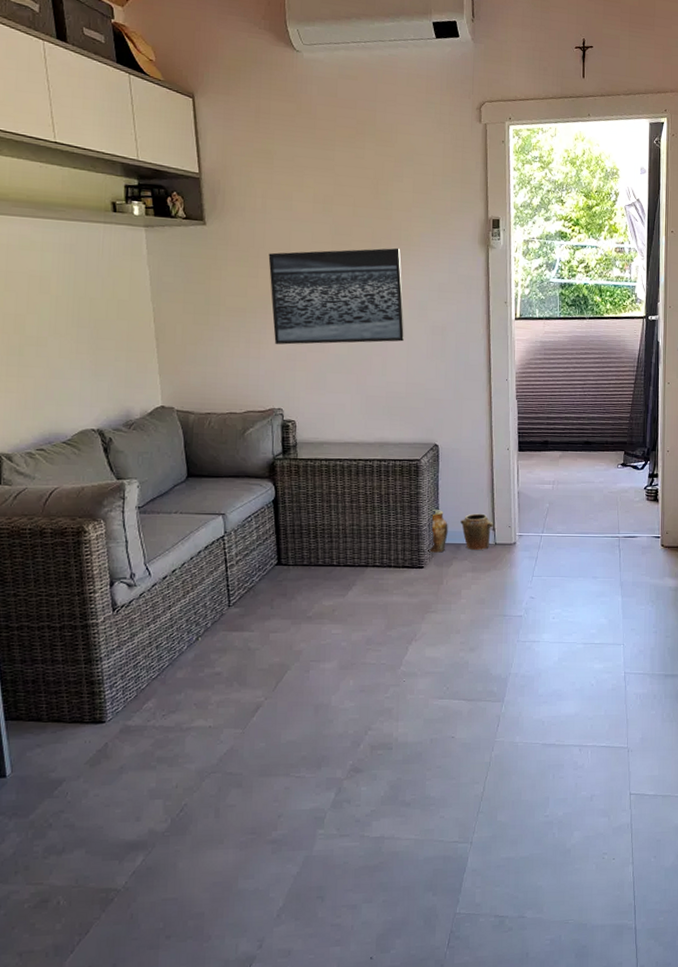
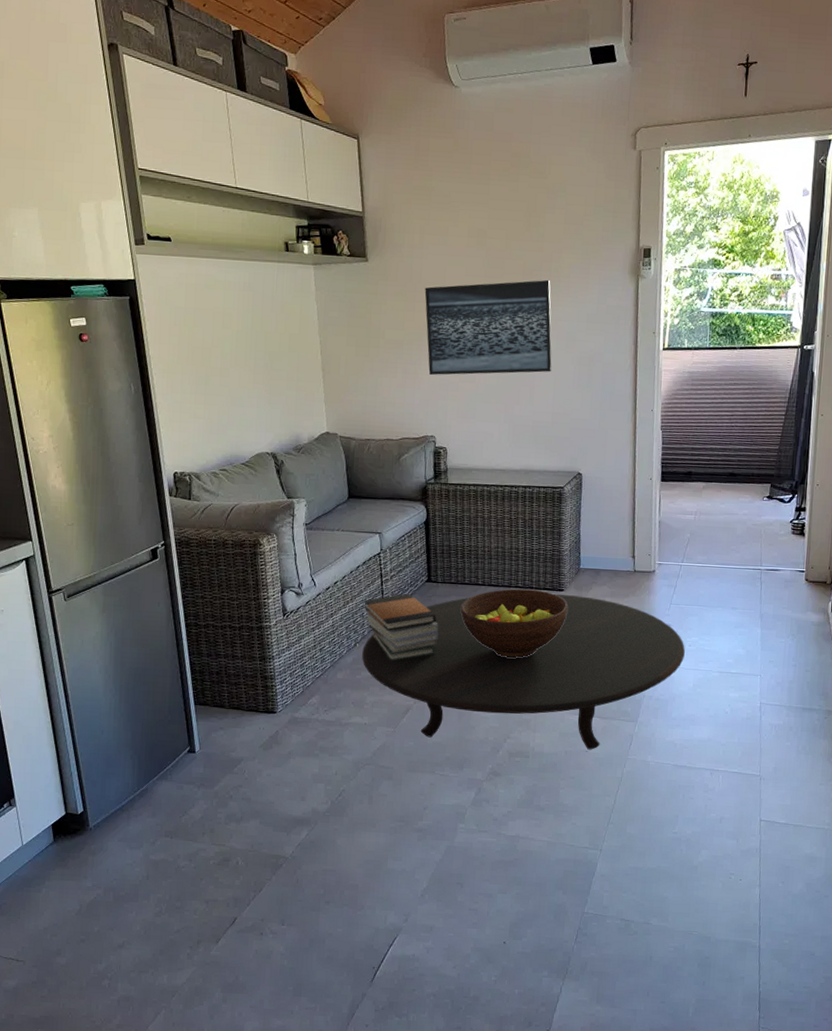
table: none [205,571,549,736] -> present [362,593,685,750]
book stack: none [205,578,291,654] -> present [363,593,439,661]
fruit bowl: none [314,568,428,642] -> present [460,588,568,658]
jar set: present [428,510,493,553] -> none [568,536,633,577]

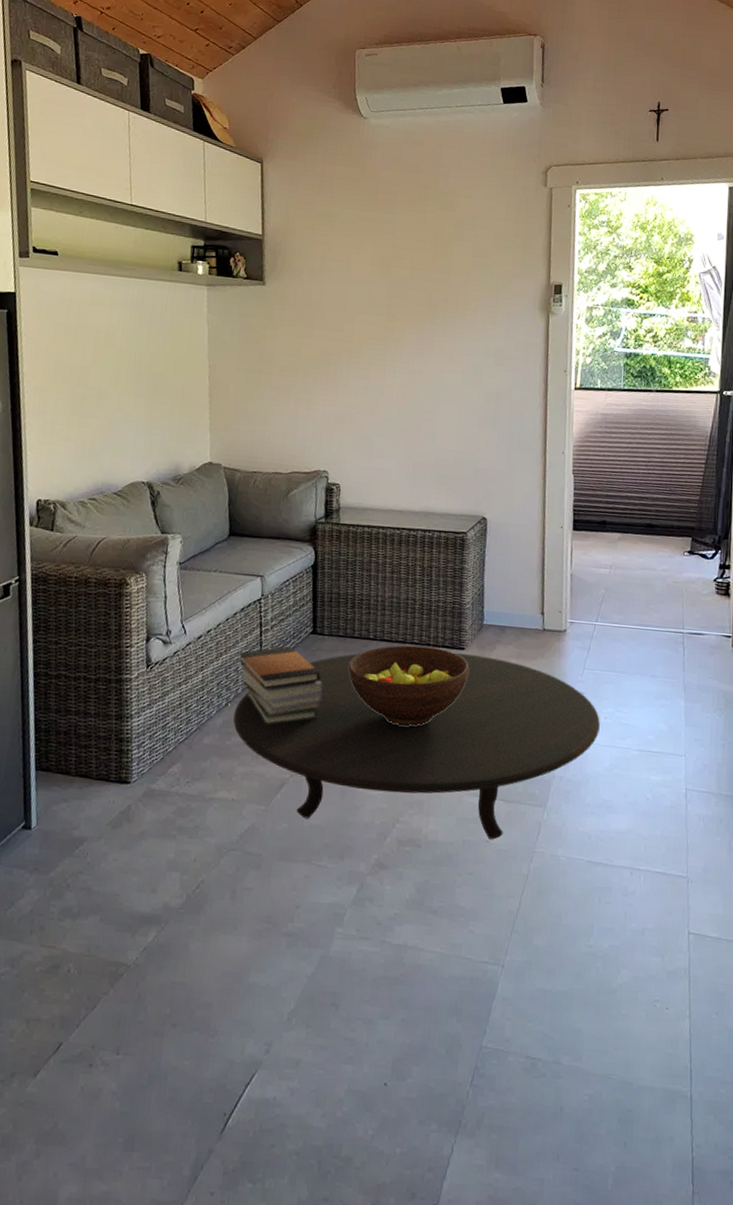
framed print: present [424,279,552,376] -> none [323,311,457,408]

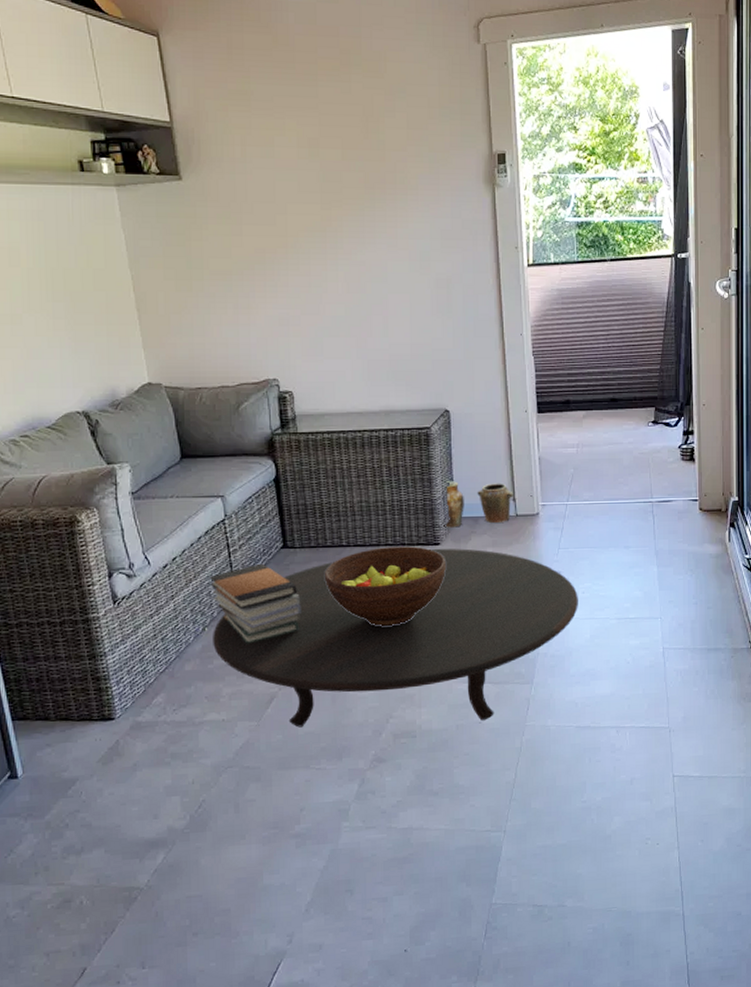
jar set: none [470,587,542,635] -> present [444,481,513,528]

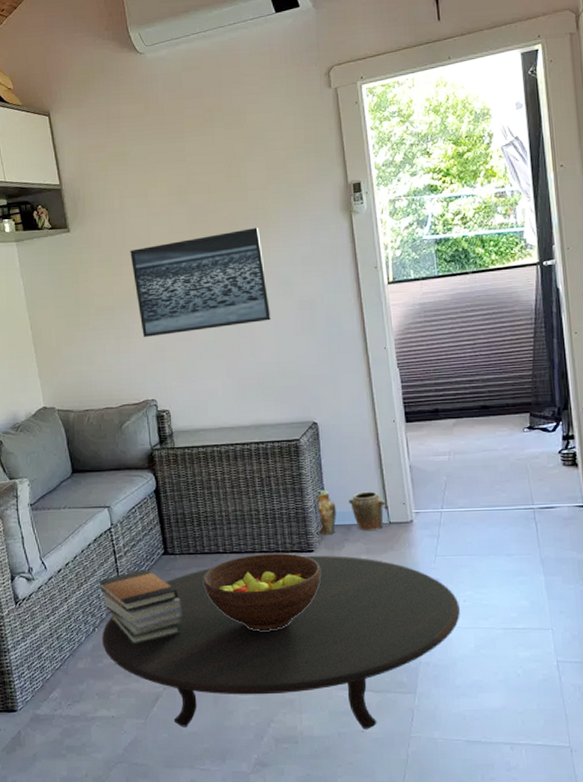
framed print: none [252,193,407,310] -> present [130,227,272,338]

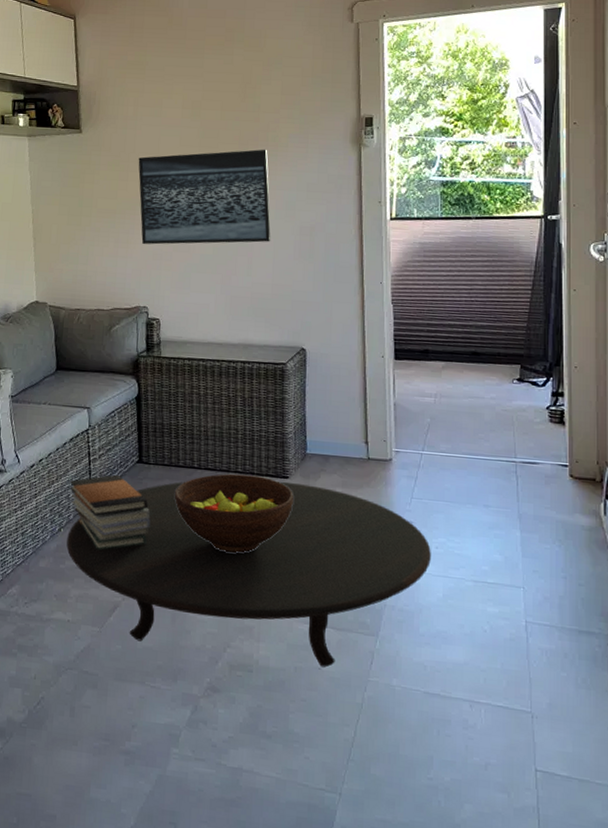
jar set: present [316,490,386,535] -> none [293,417,366,464]

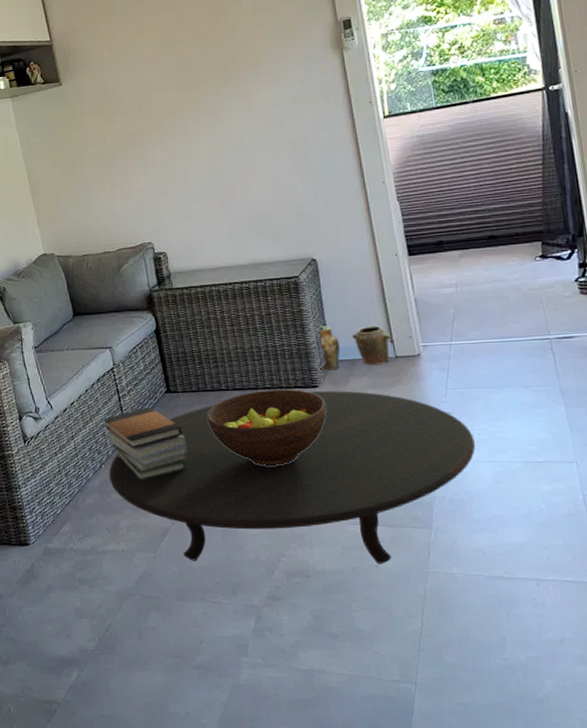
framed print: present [138,149,271,245] -> none [121,69,265,183]
jar set: none [293,417,366,464] -> present [320,325,391,371]

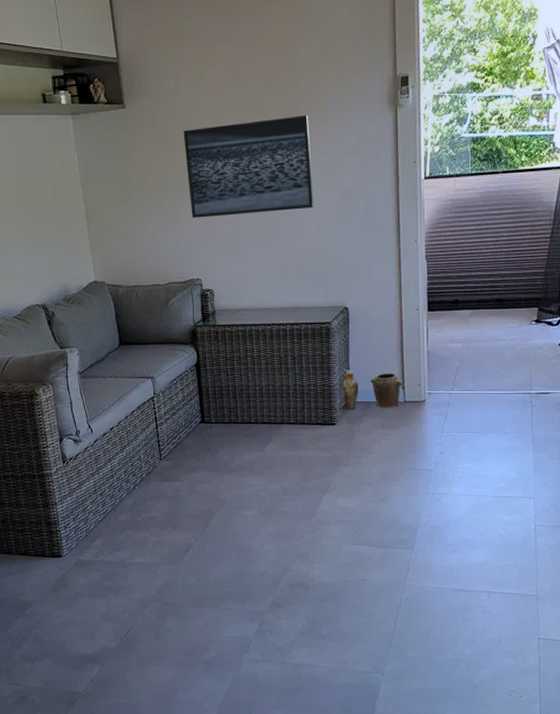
book stack: present [102,406,188,481] -> none [139,435,215,502]
table: present [109,390,475,564] -> none [142,428,458,578]
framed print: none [121,69,265,183] -> present [183,114,314,219]
fruit bowl: present [206,389,327,466] -> none [235,425,340,492]

